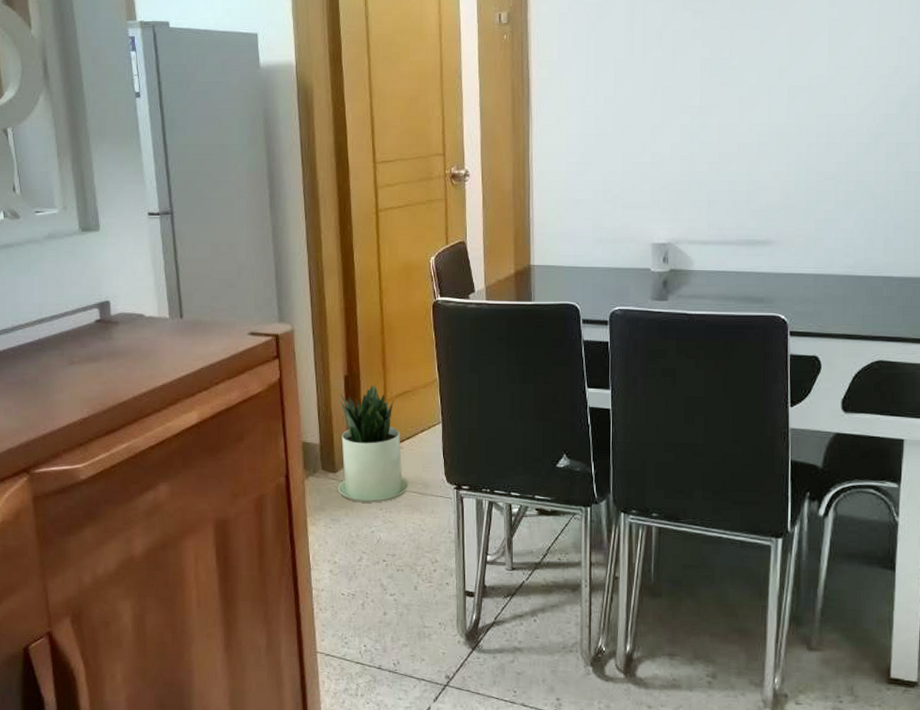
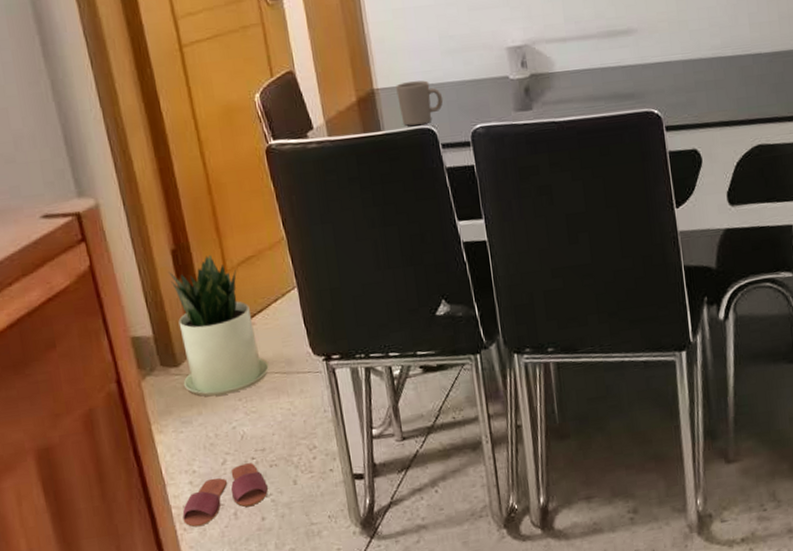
slippers: none [320,564,392,610] -> present [182,463,268,527]
mug: none [550,263,590,301] -> present [396,80,444,126]

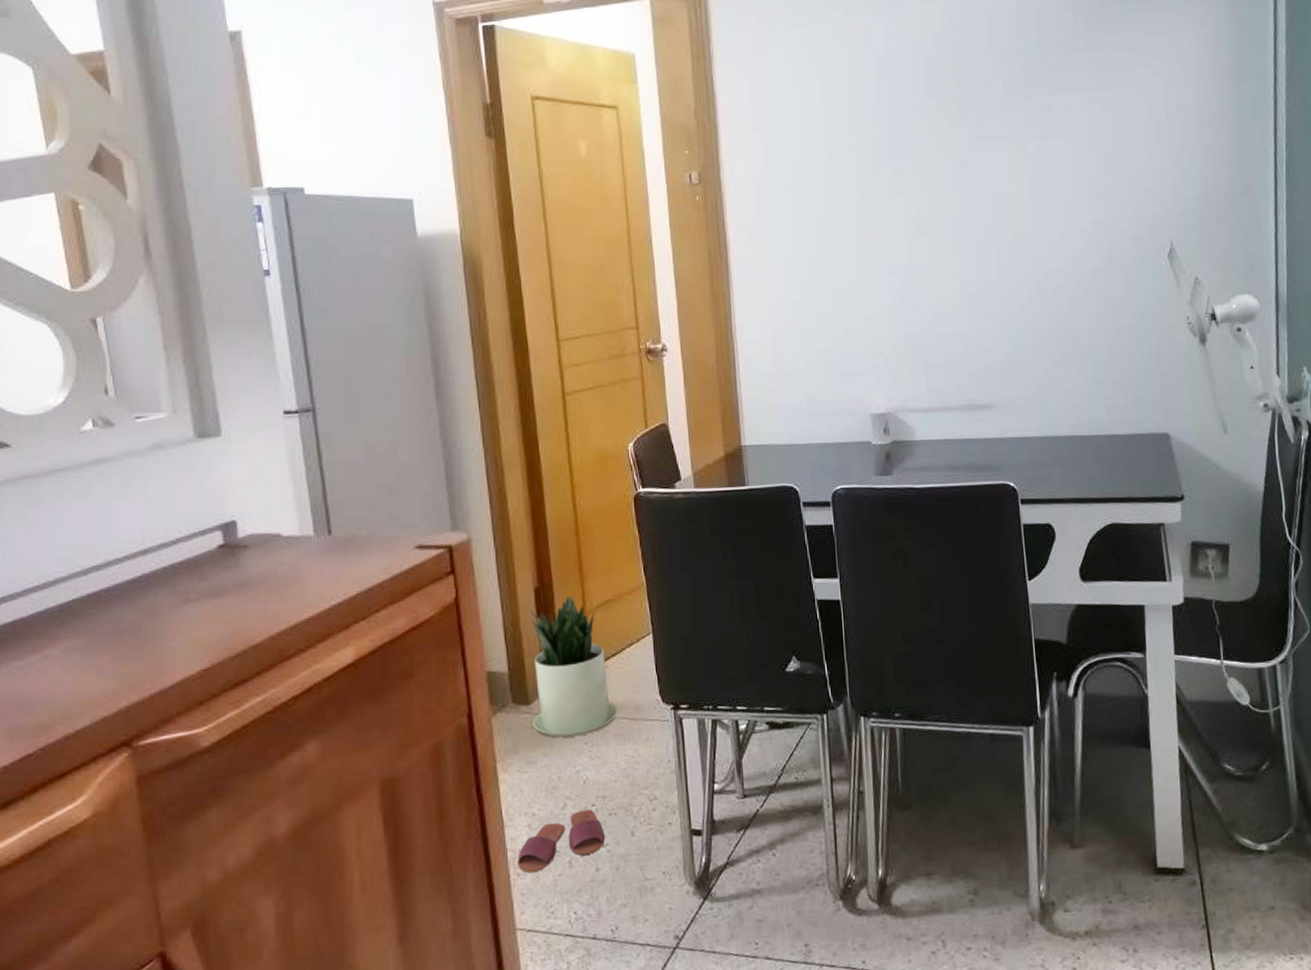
mug: present [396,80,444,126] -> none [763,440,807,483]

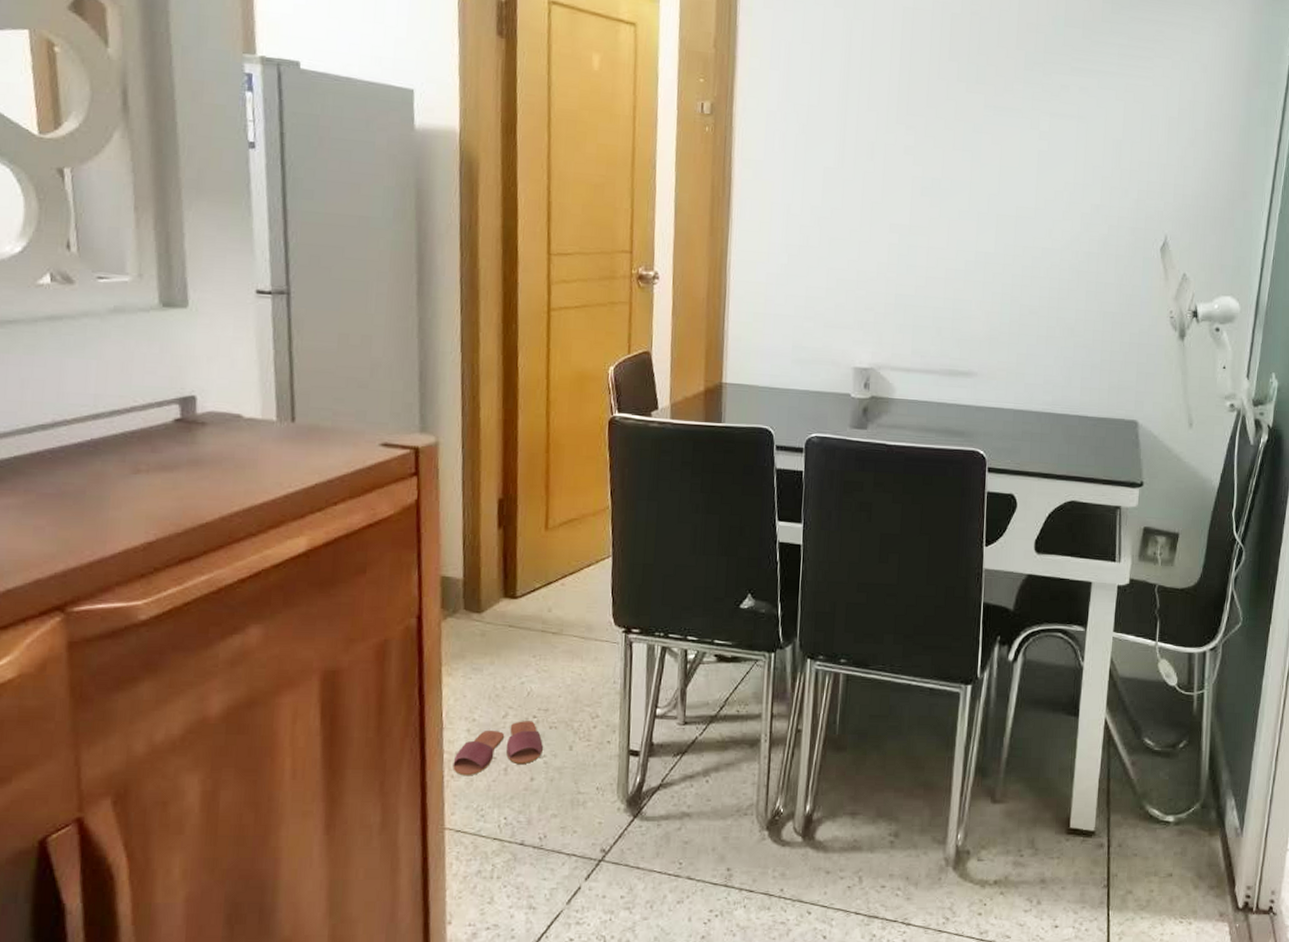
planter: present [530,596,619,738] -> none [482,511,570,649]

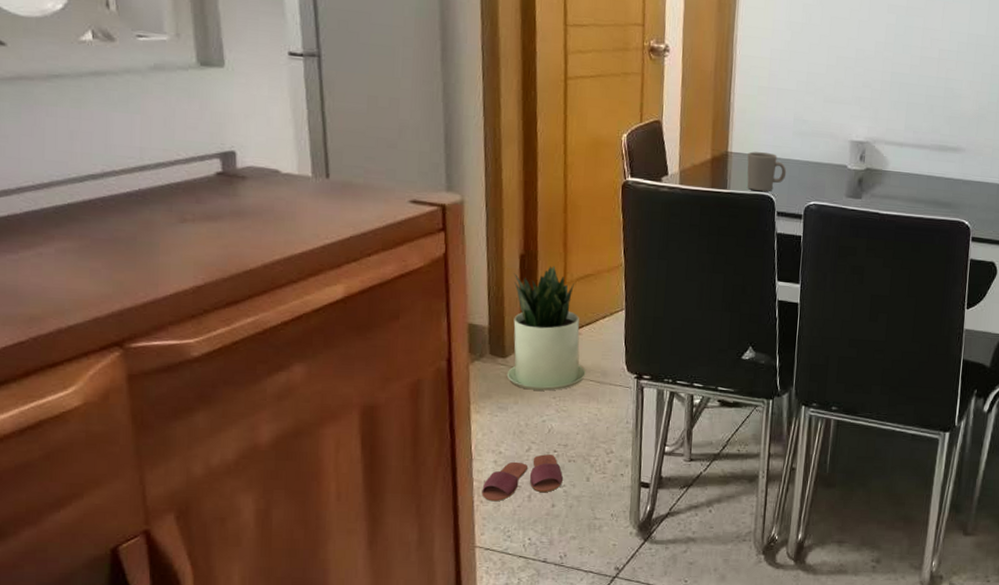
planter: none [482,511,570,649] -> present [506,266,587,391]
mug: none [743,382,786,425] -> present [746,151,787,192]

